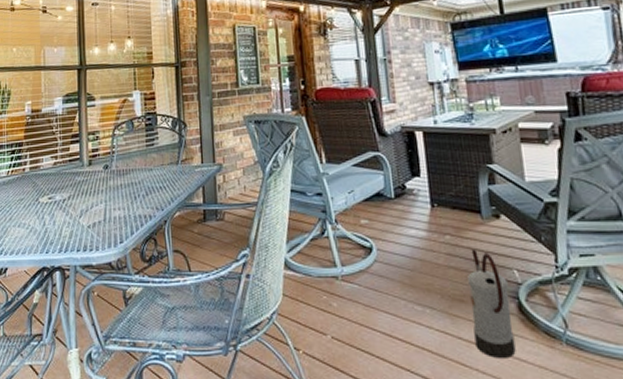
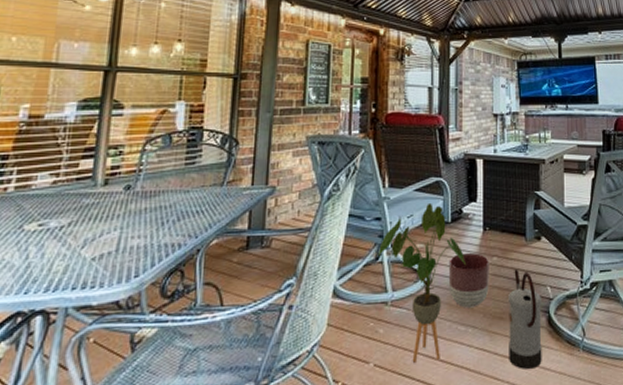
house plant: none [323,178,415,339] -> present [379,202,465,363]
planter: none [396,229,445,288] -> present [448,252,489,308]

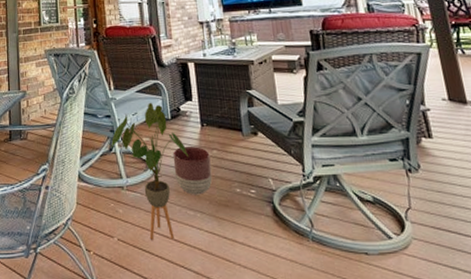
watering can: present [509,269,542,370] -> none [231,161,271,255]

